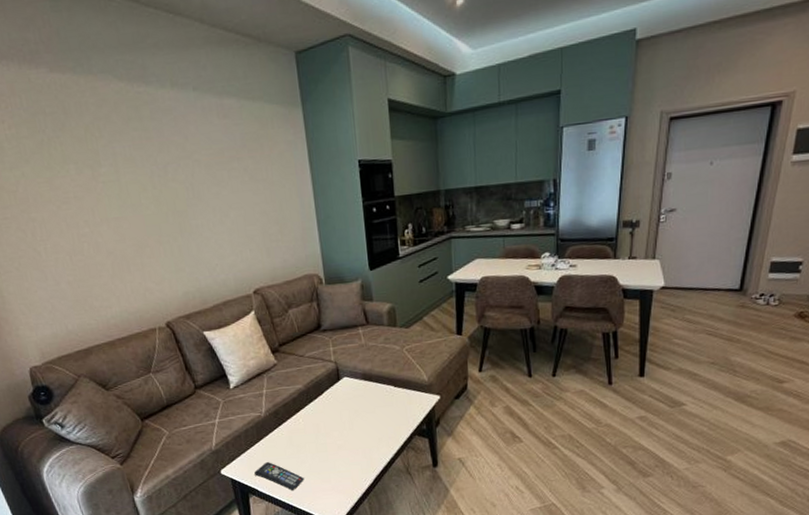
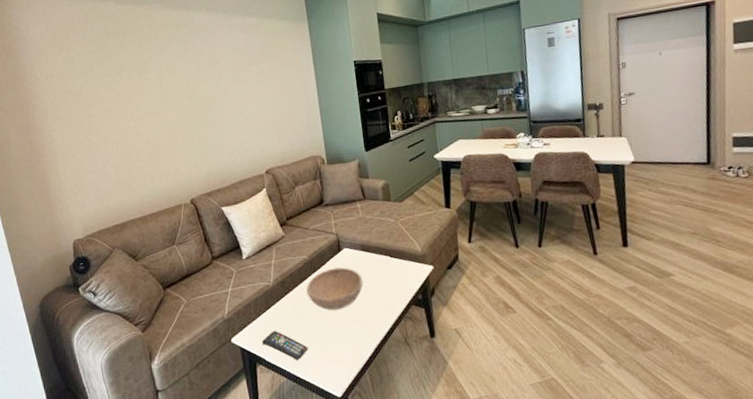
bowl: none [302,397,364,441] -> present [306,267,364,310]

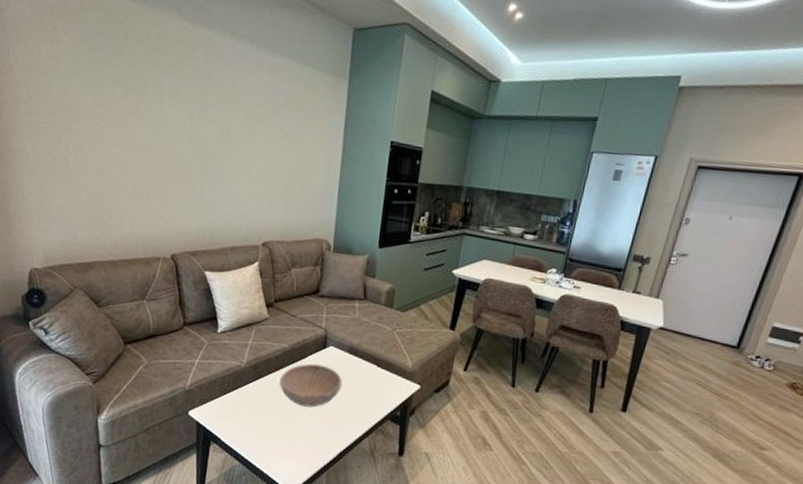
remote control: present [262,331,308,360] -> none [221,413,269,447]

